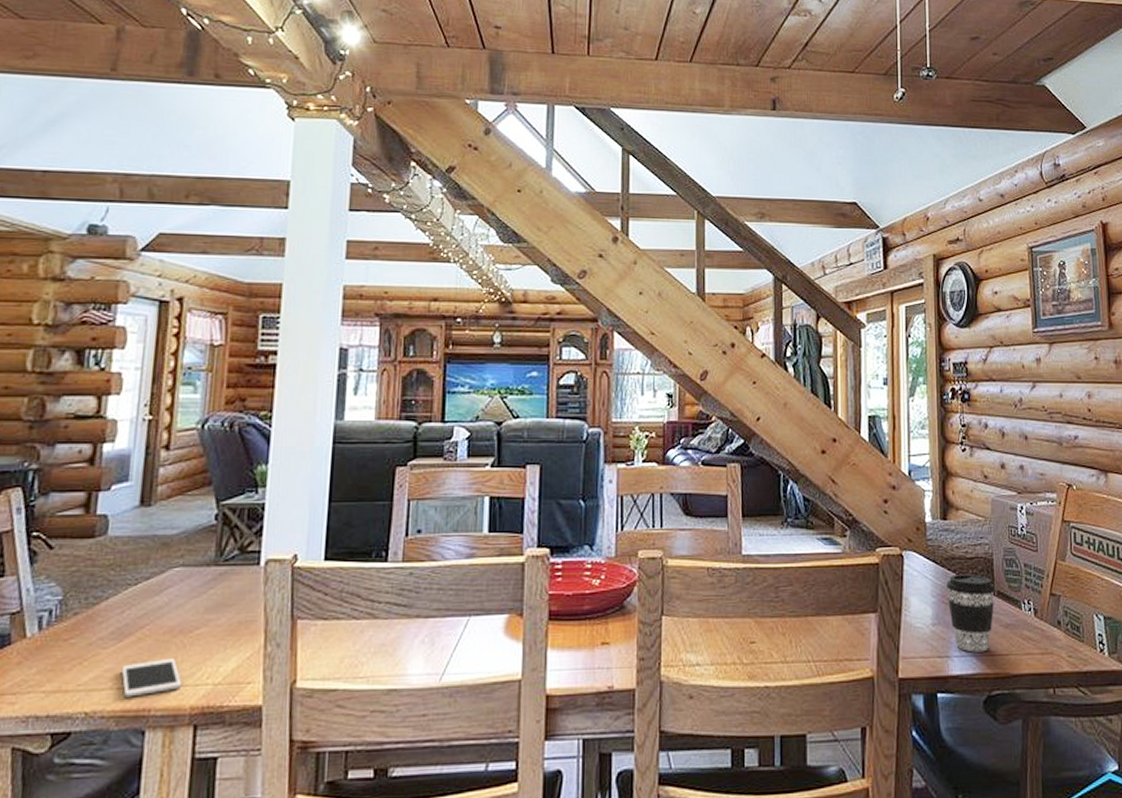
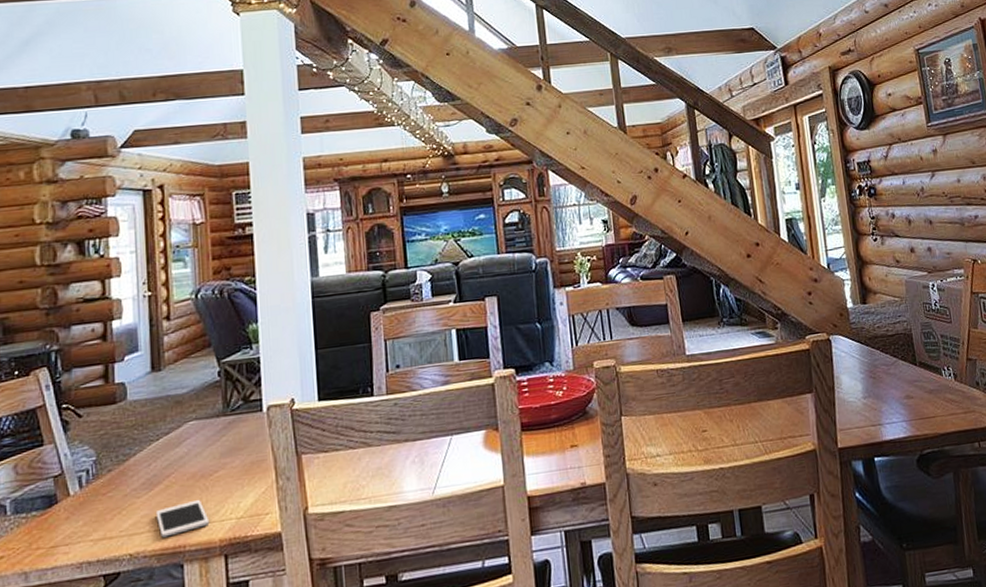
coffee cup: present [946,574,995,652] -> none [872,349,918,418]

